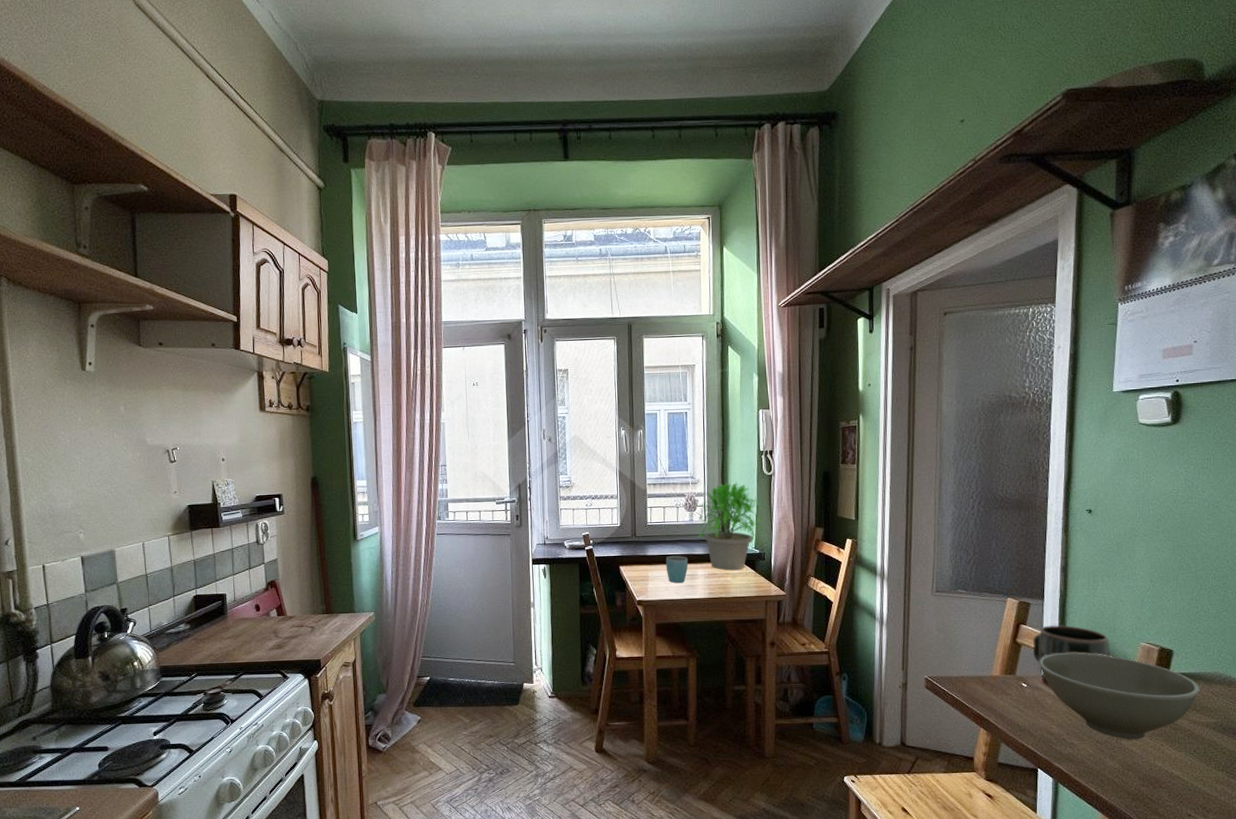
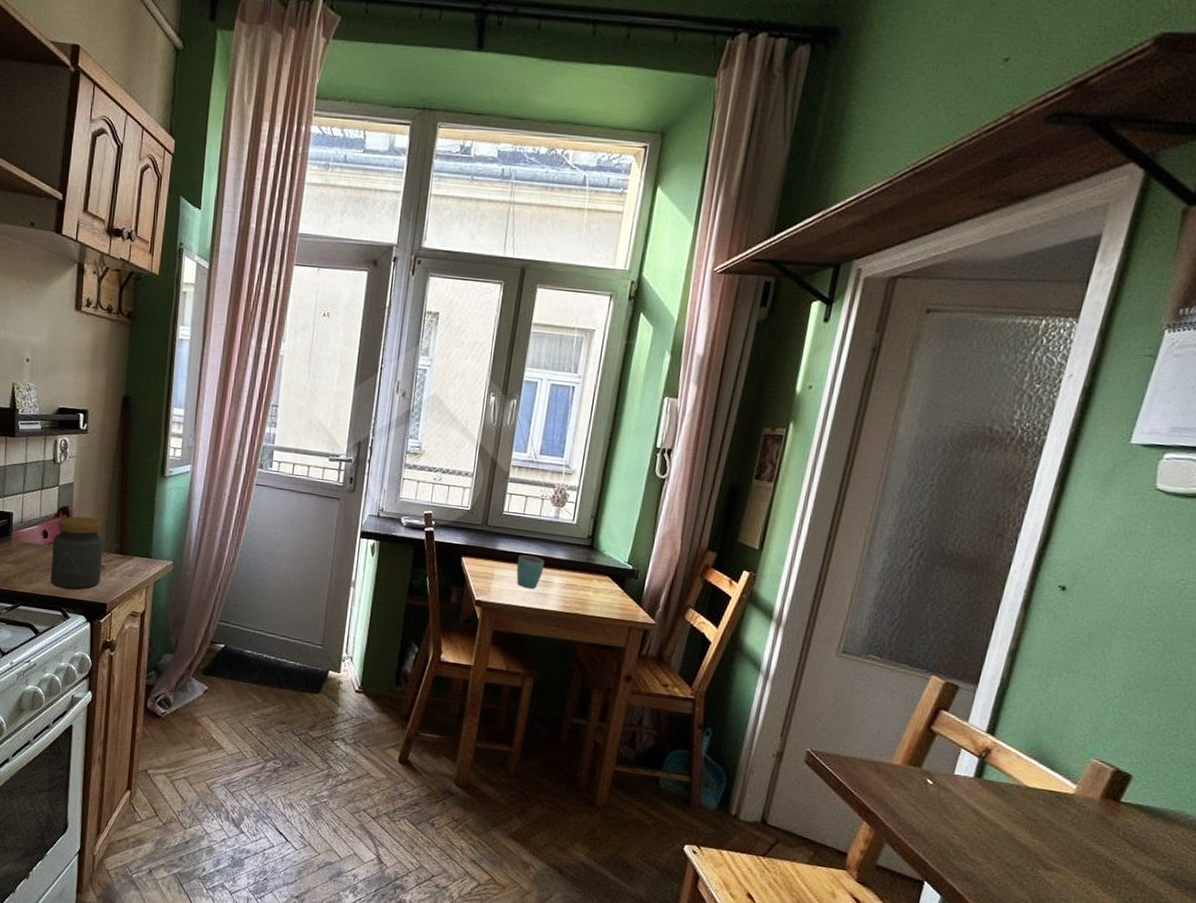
jar: none [265,586,312,653] -> present [51,516,104,590]
potted plant: present [695,481,764,571] -> none [561,479,648,586]
mug: present [1033,625,1111,688] -> none [949,716,1052,791]
bowl: present [1039,652,1200,740] -> none [954,751,1157,872]

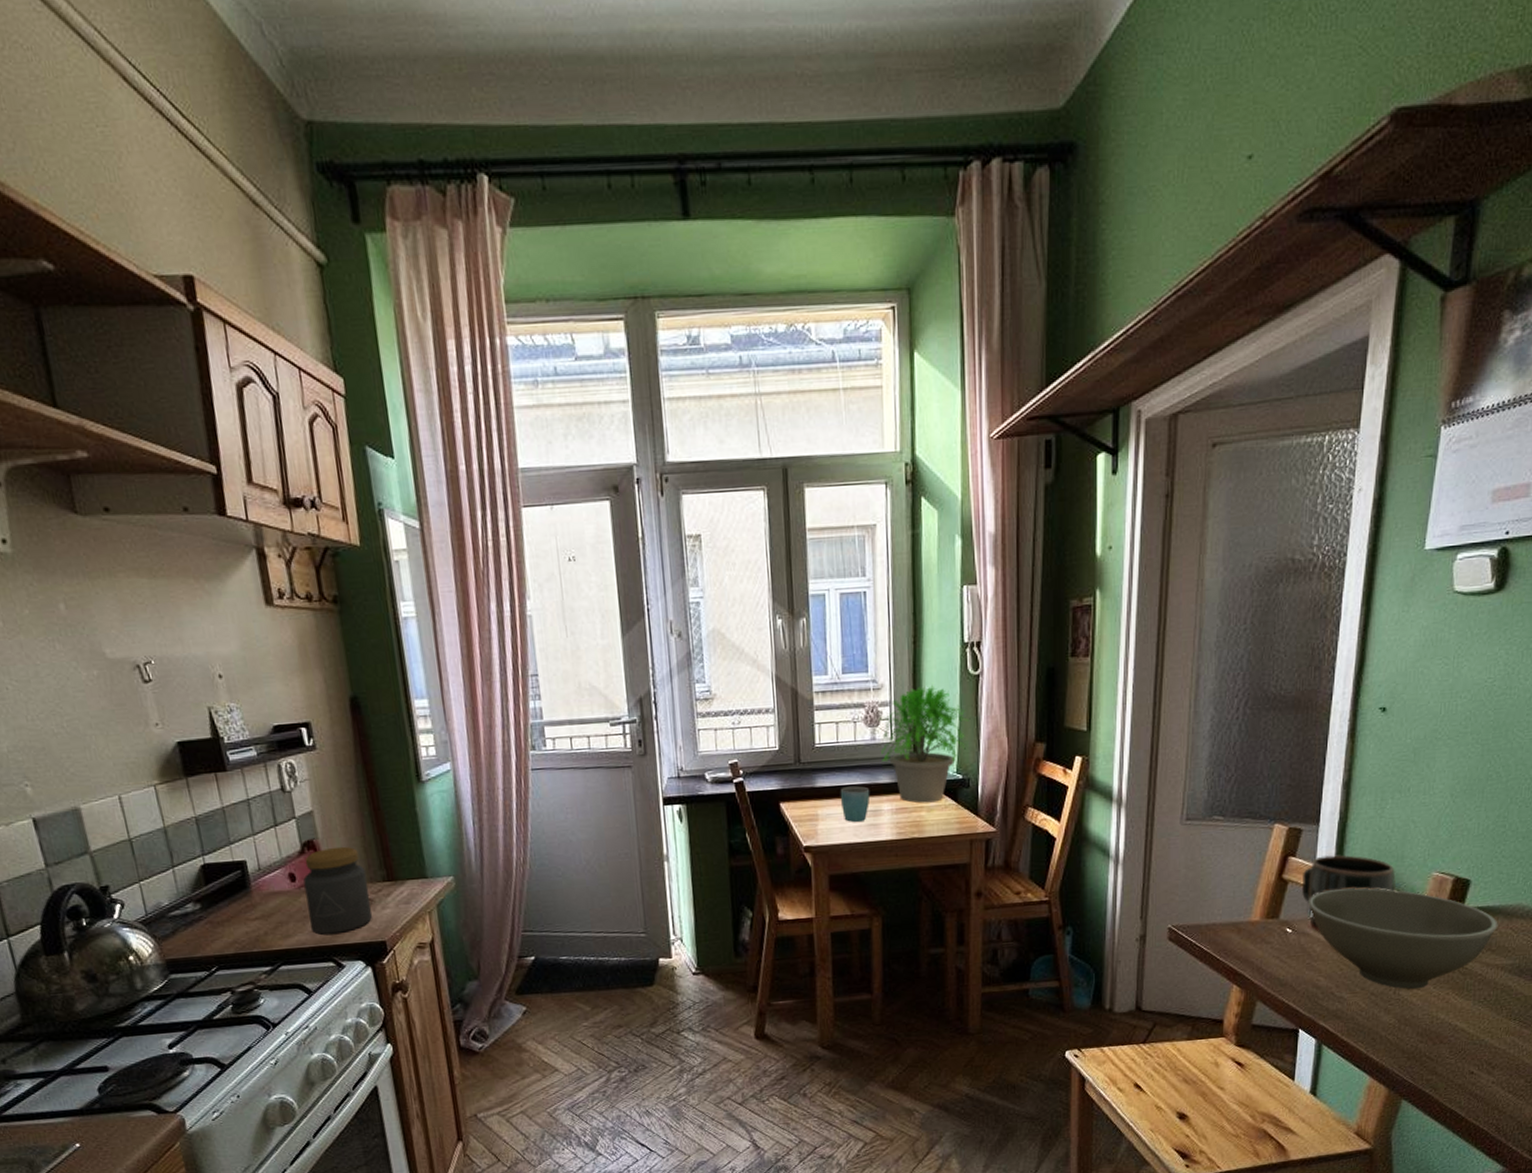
potted plant: none [561,479,648,586] -> present [878,684,969,803]
mug: none [949,716,1052,791] -> present [1302,855,1396,932]
bowl: none [954,751,1157,872] -> present [1308,887,1498,989]

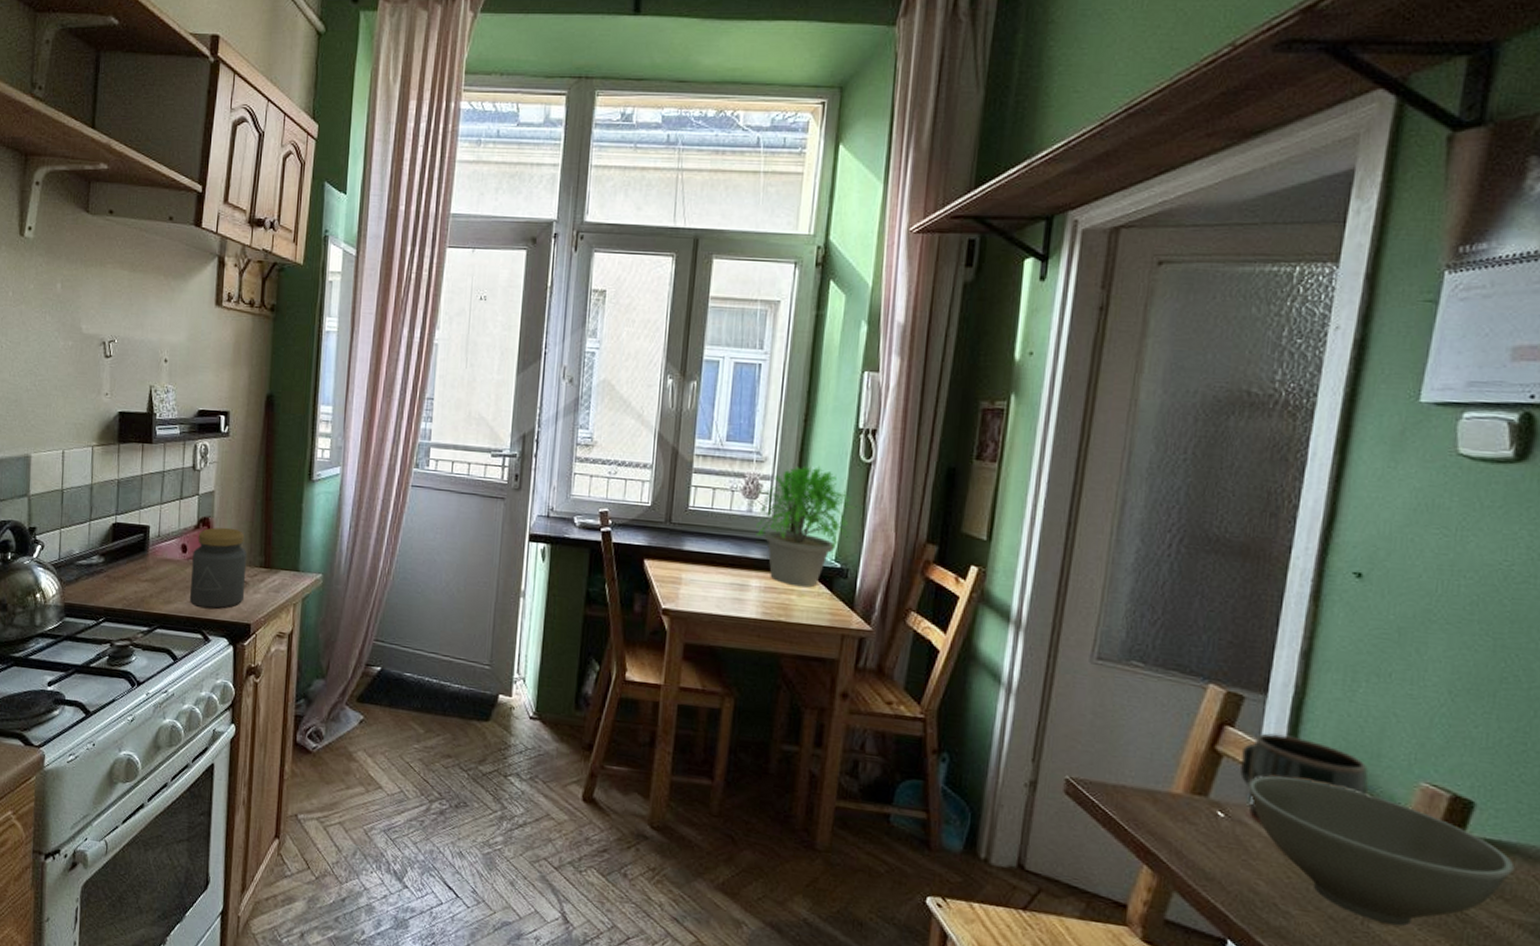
mug: present [840,785,870,822] -> none [706,554,740,594]

